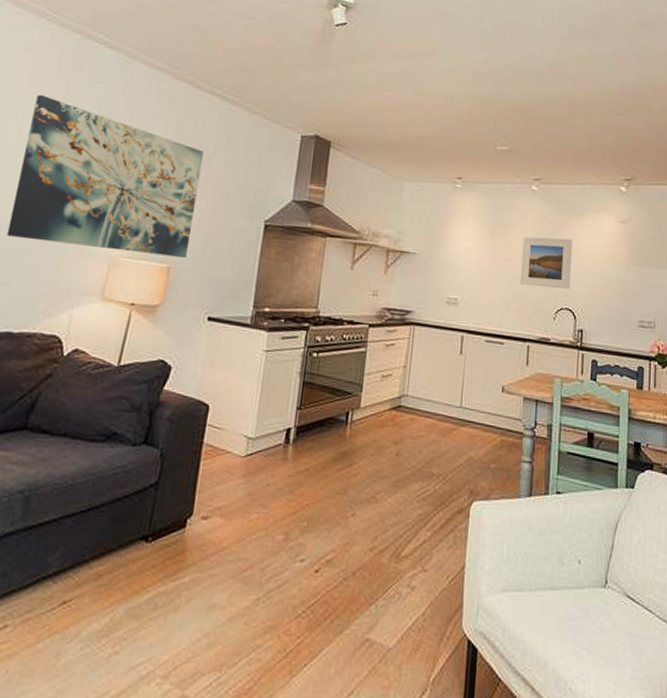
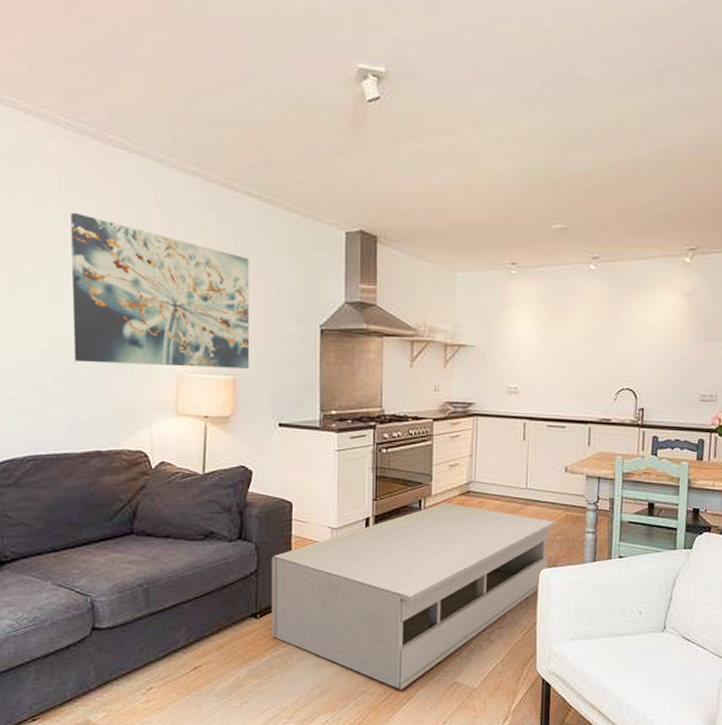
coffee table: none [161,417,490,646] -> present [271,502,556,690]
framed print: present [520,236,572,289] -> none [580,318,633,370]

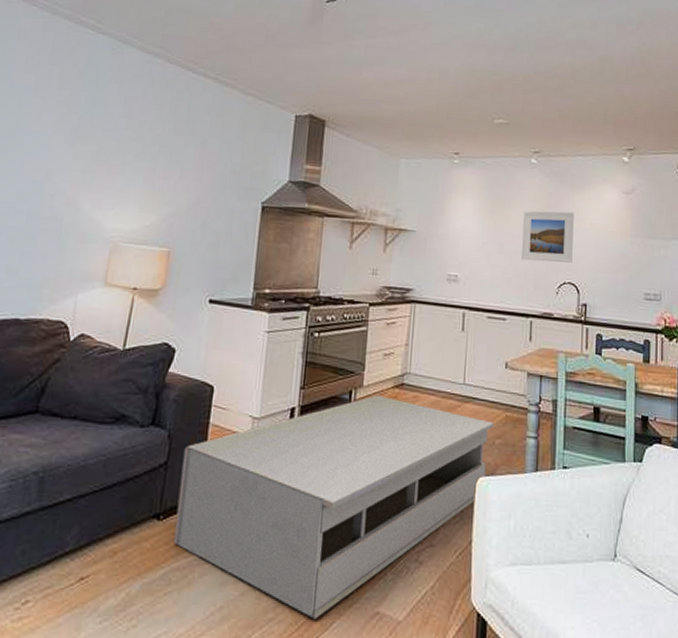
wall art: present [71,212,250,369] -> none [9,83,199,241]
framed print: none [580,318,633,370] -> present [521,211,574,263]

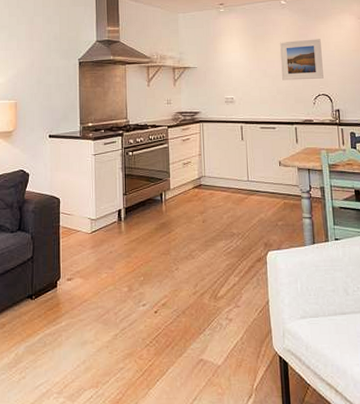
coffee table: present [173,395,495,619] -> none [44,195,276,367]

